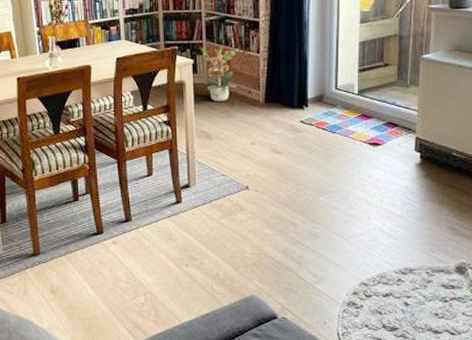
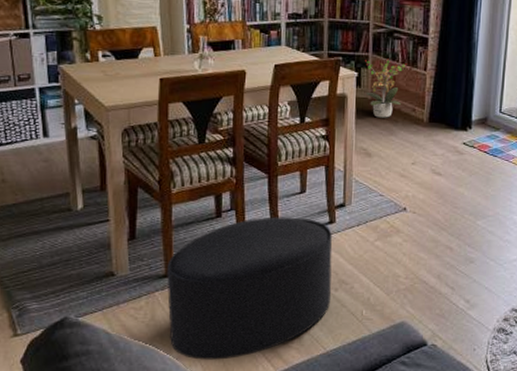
ottoman: none [35,198,183,330] -> present [167,217,333,360]

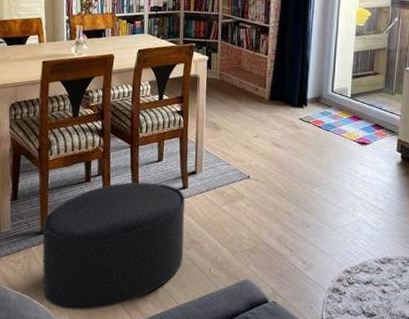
potted plant: present [364,58,407,118] -> none [214,45,251,96]

